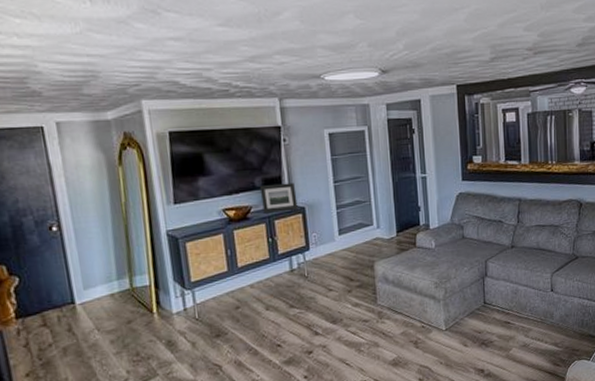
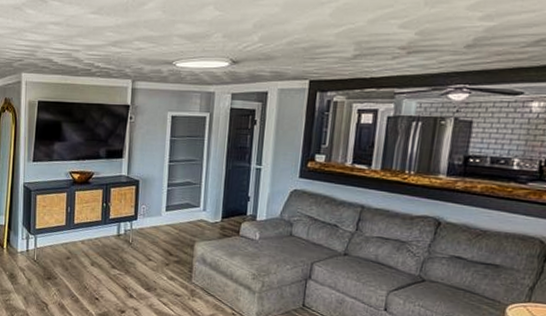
picture frame: present [259,182,298,214] -> none [102,155,134,182]

